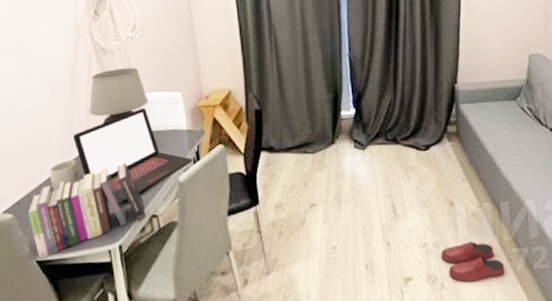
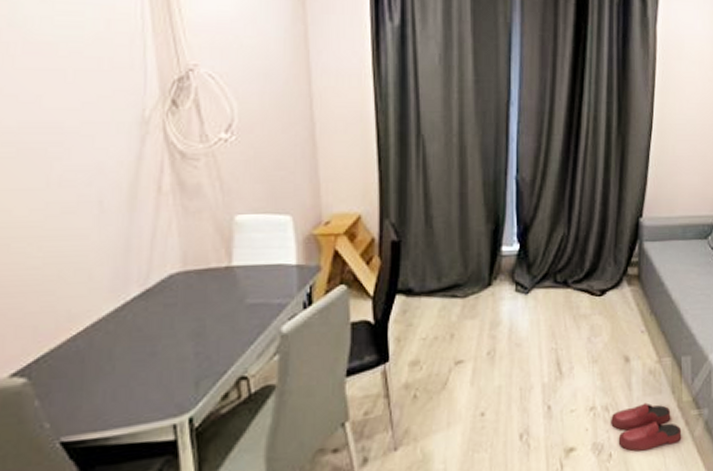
books: present [27,162,146,259] -> none [50,306,232,440]
mug: present [49,160,80,191] -> none [88,302,136,345]
laptop: present [73,107,193,202] -> none [129,234,303,360]
table lamp: present [89,67,149,124] -> none [154,180,245,254]

